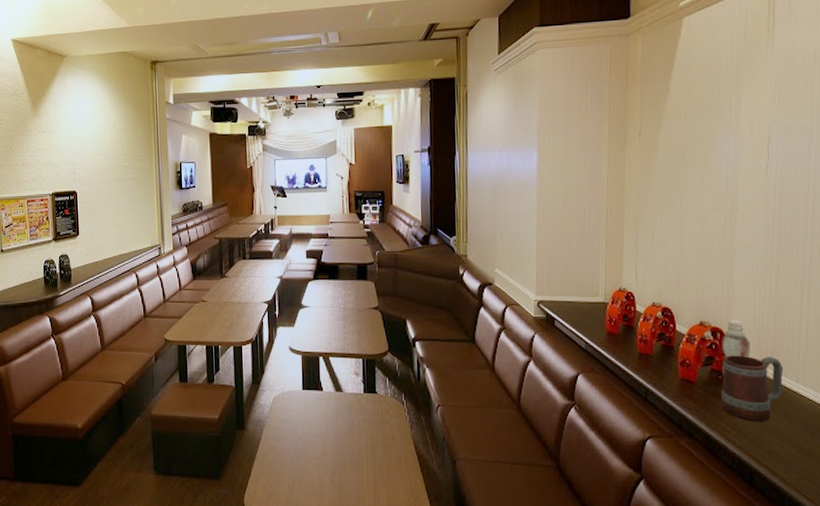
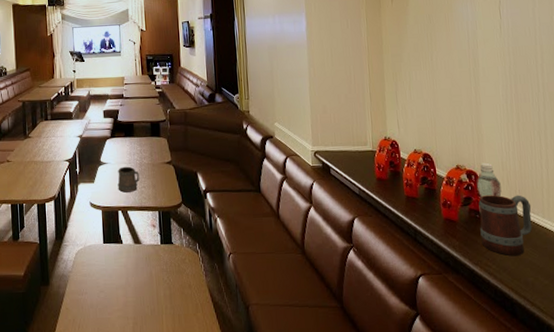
beer mug: none [319,310,343,338] -> present [117,166,139,193]

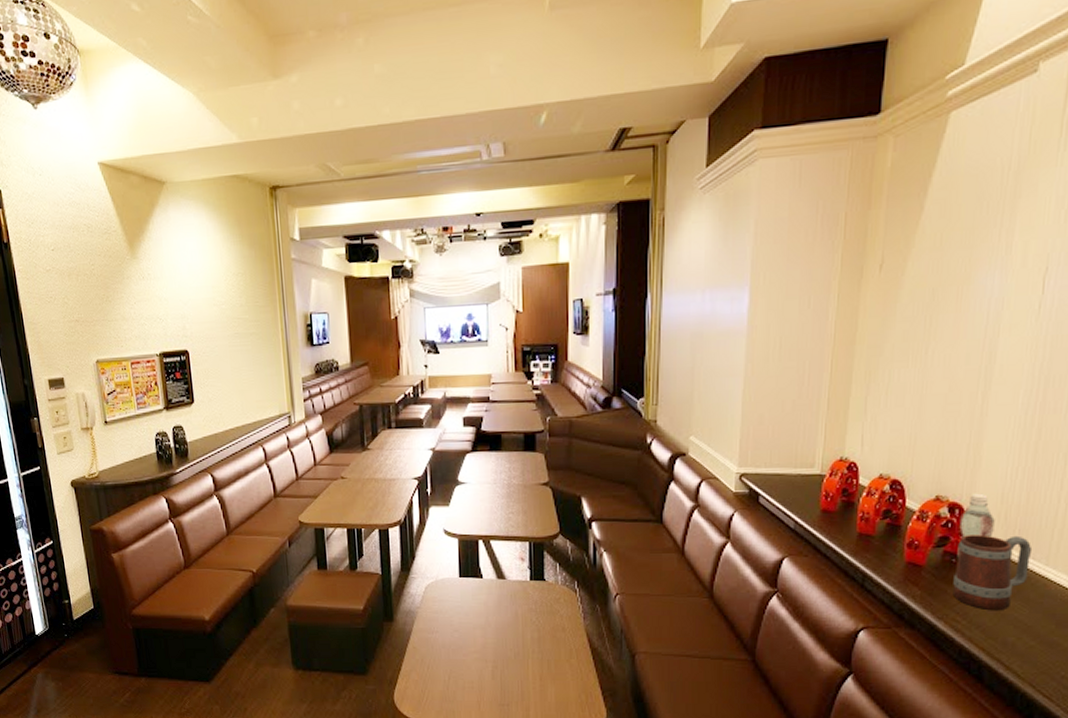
beer mug: present [117,166,139,193] -> none [478,487,507,519]

